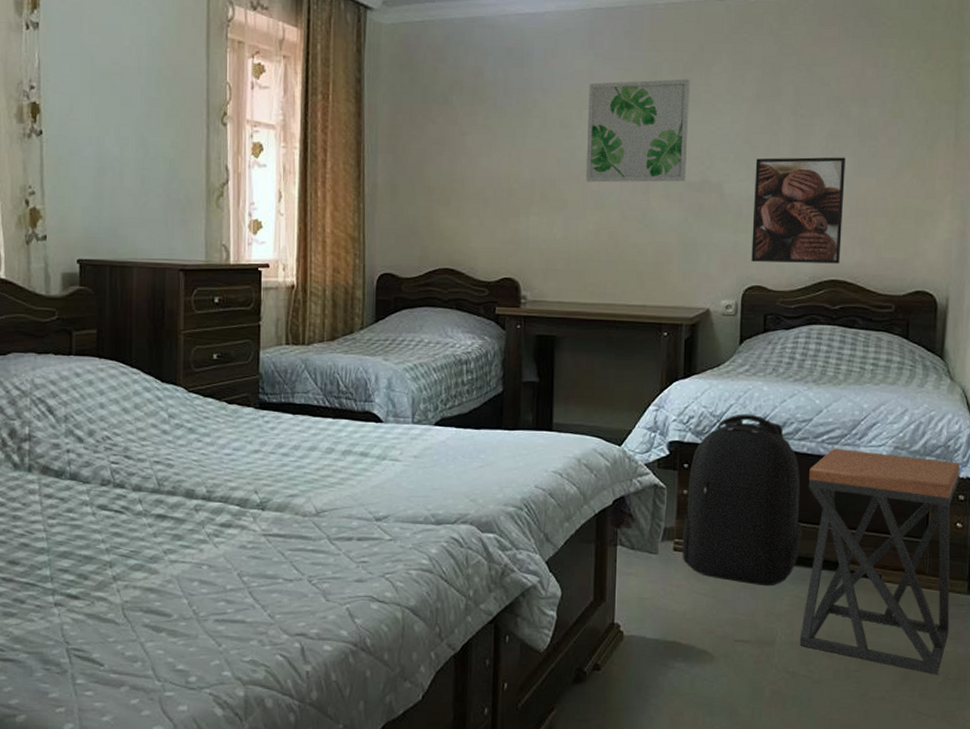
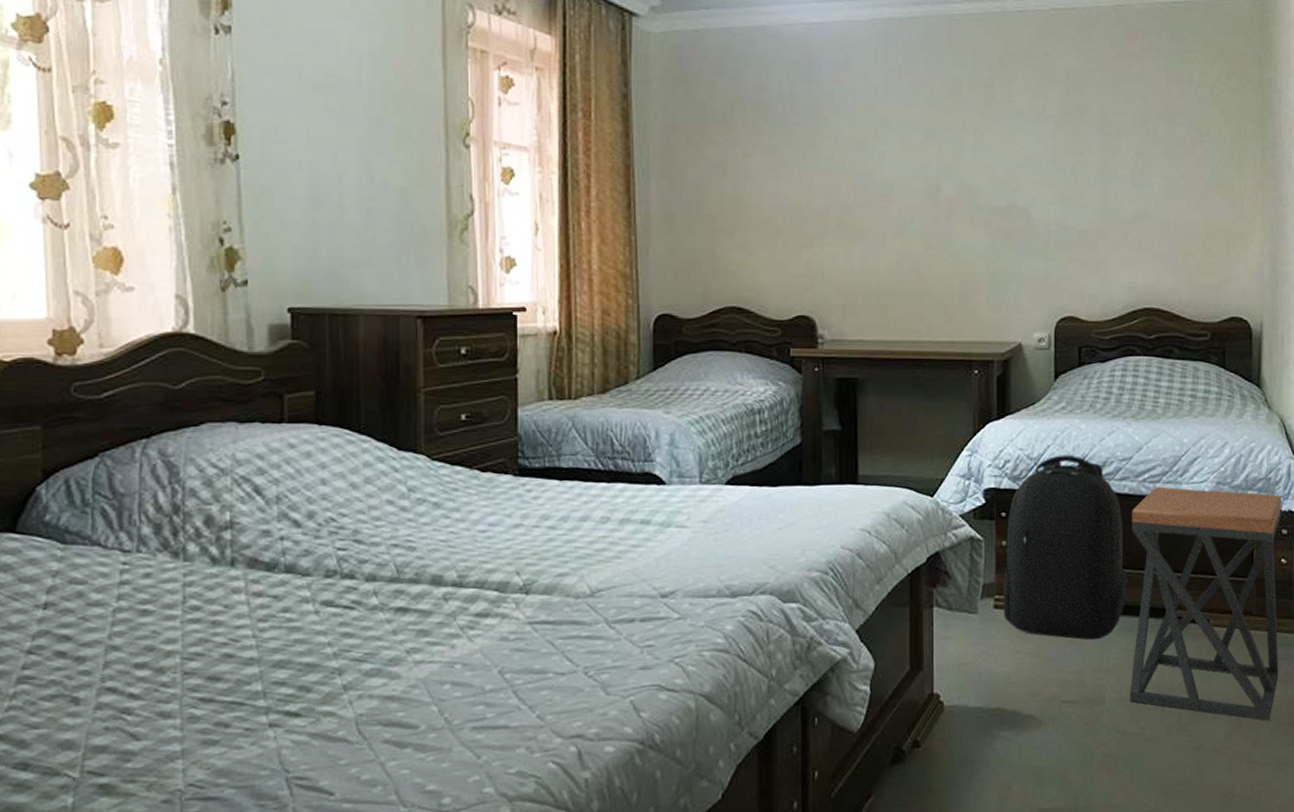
wall art: present [585,79,690,183] -> none [883,95,992,208]
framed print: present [751,157,846,264] -> none [1062,178,1155,291]

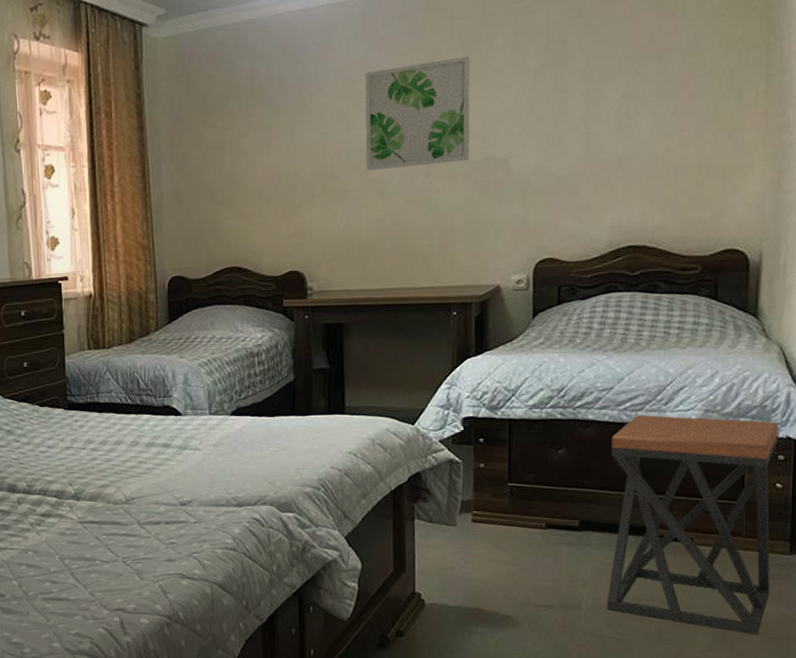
wall art: none [883,95,992,208] -> present [365,56,470,171]
backpack: present [1003,454,1128,640] -> none [481,386,607,553]

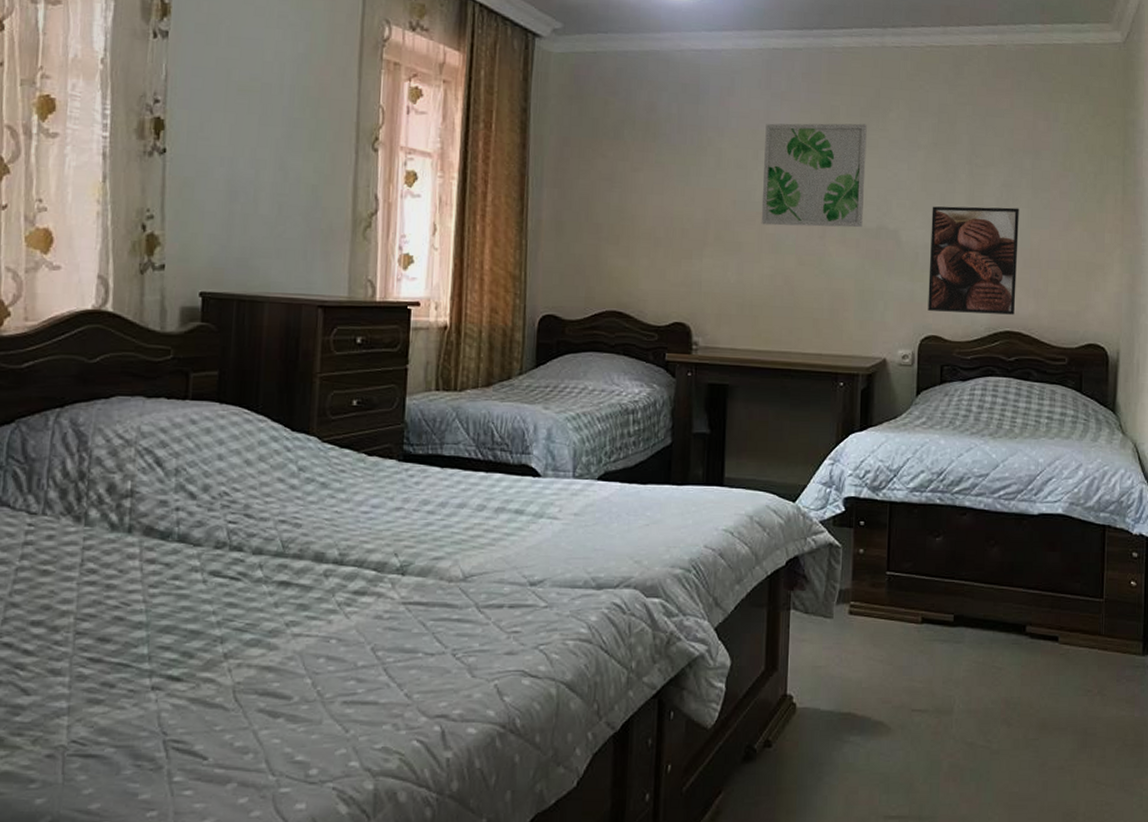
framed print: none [542,118,642,234] -> present [928,206,1019,315]
stool: present [606,414,779,635] -> none [977,504,1133,741]

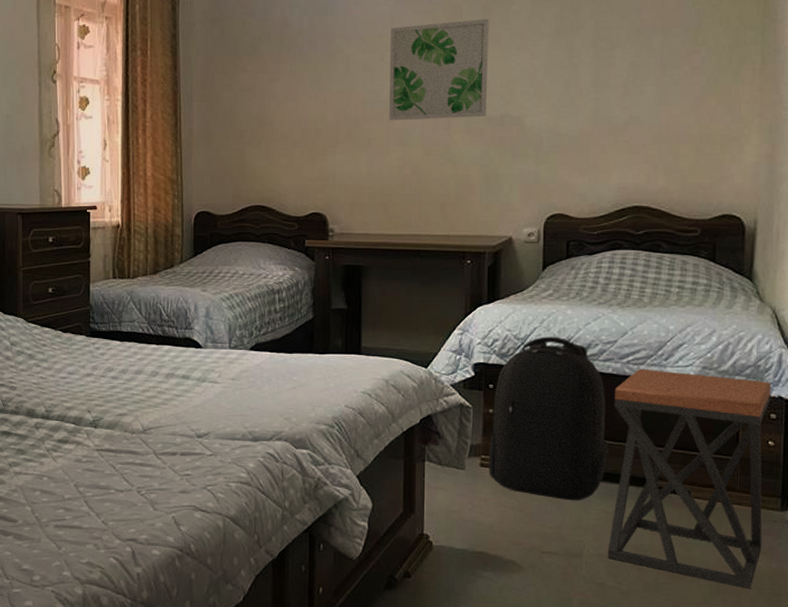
backpack: none [858,468,980,651] -> present [488,336,609,501]
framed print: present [928,206,1019,315] -> none [553,87,647,191]
stool: none [977,504,1133,741] -> present [607,368,771,589]

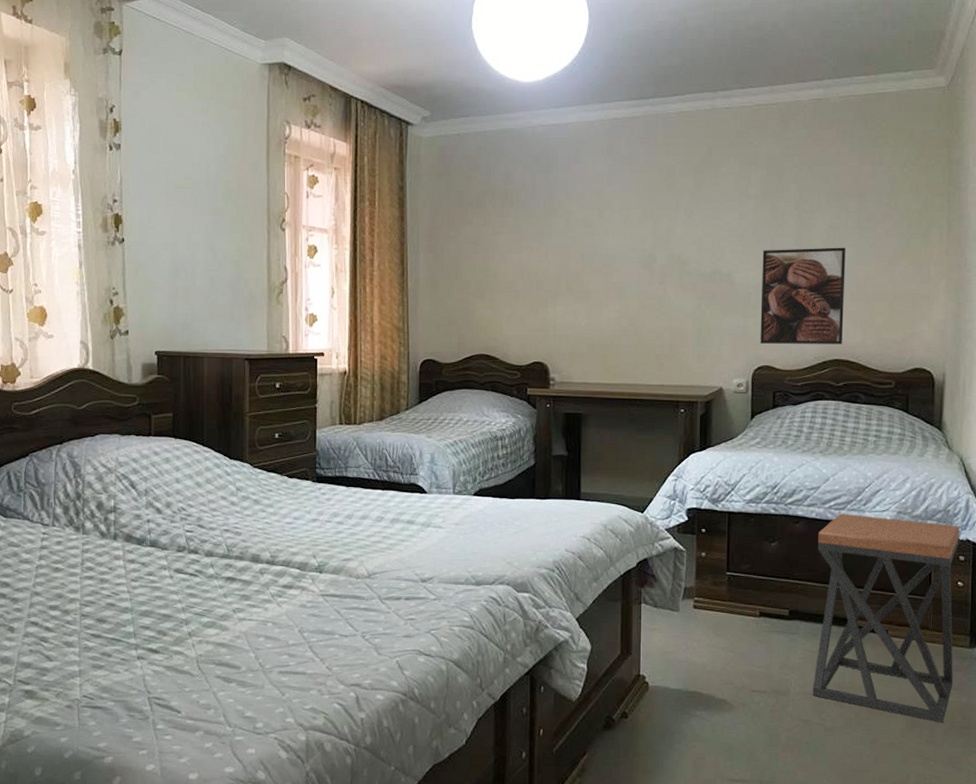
wall art: present [388,19,489,121] -> none [607,180,701,275]
backpack: present [488,336,609,501] -> none [701,482,813,641]
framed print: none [553,87,647,191] -> present [760,247,846,344]

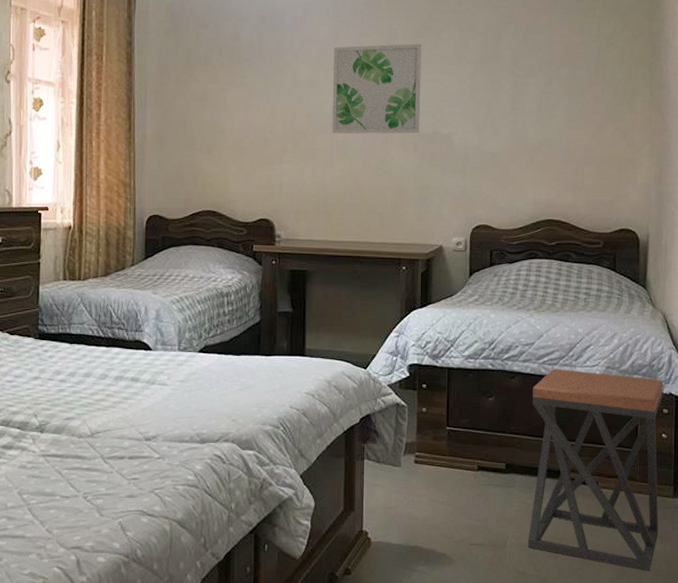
wall art: none [607,180,701,275] -> present [331,43,422,134]
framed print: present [760,247,846,344] -> none [478,112,557,205]

